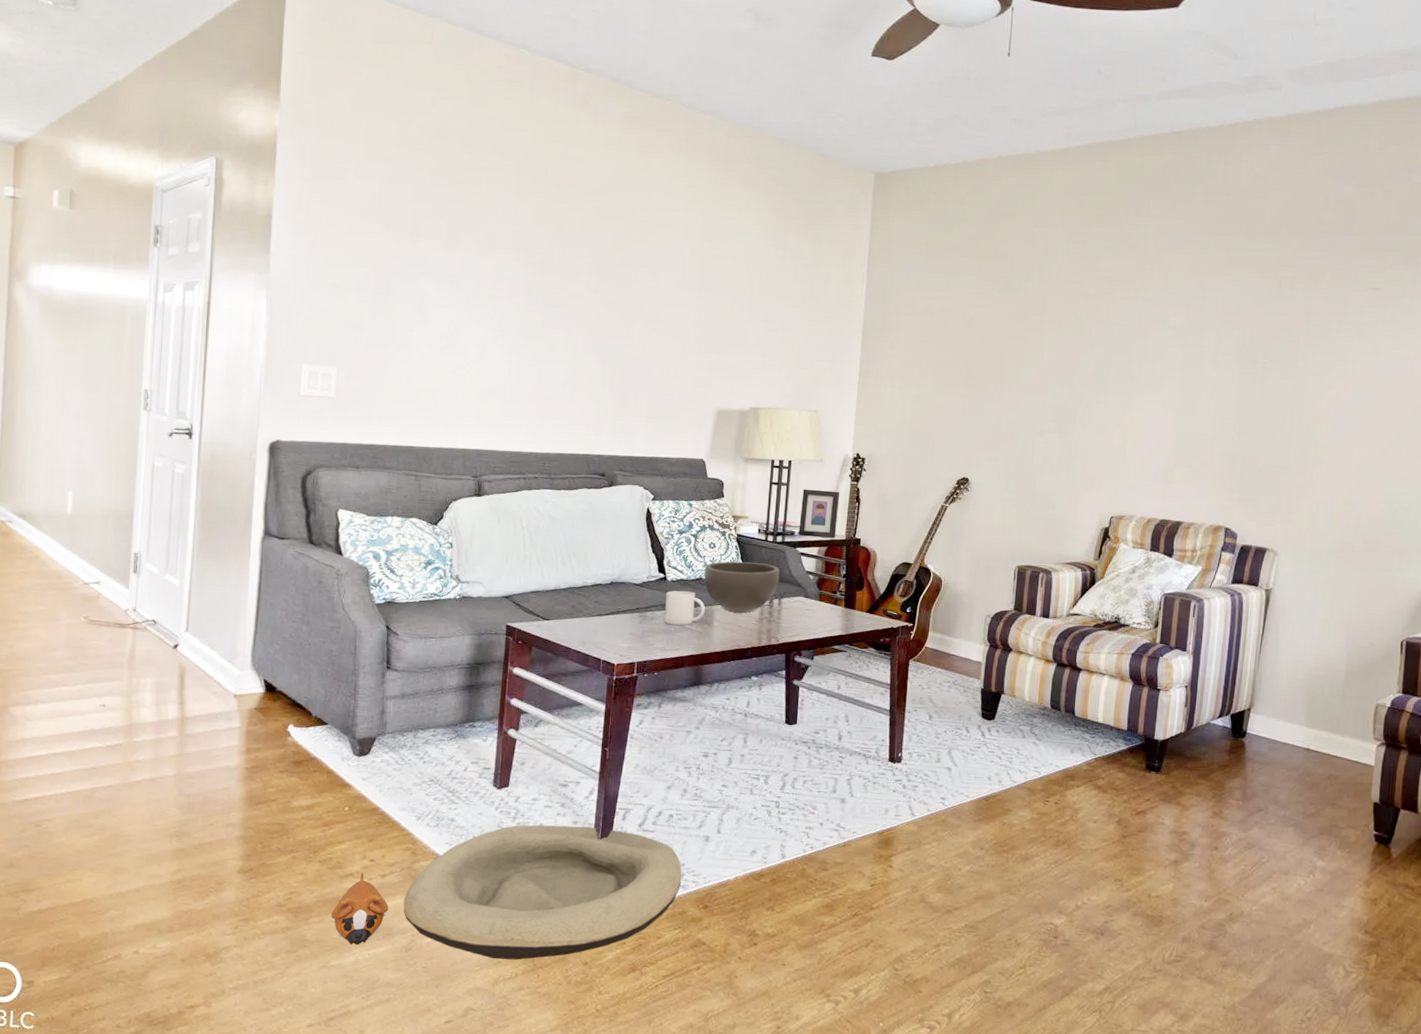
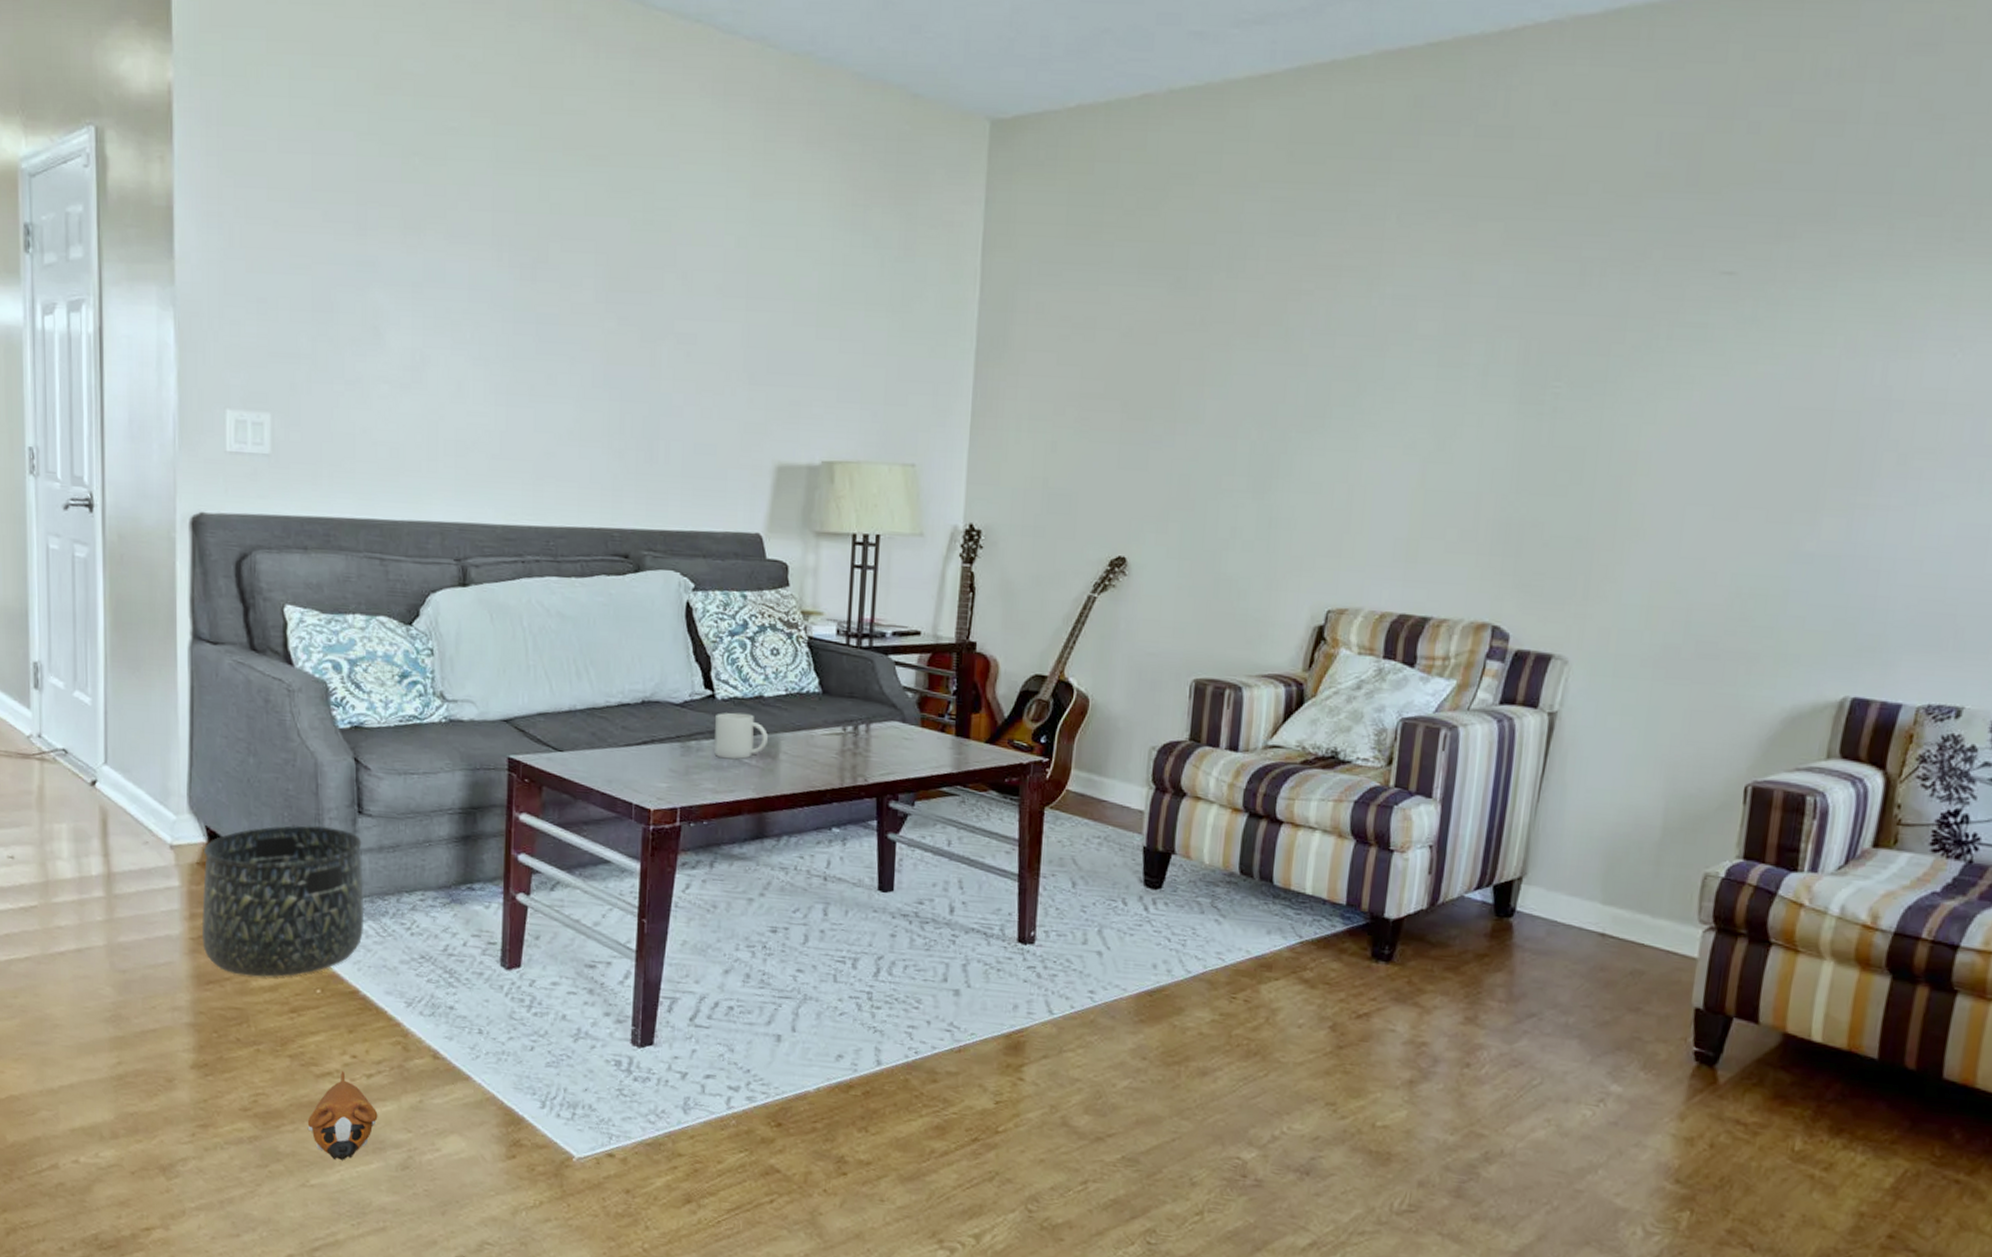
basket: none [255,678,389,799] -> present [202,825,365,978]
dog bed: present [403,824,683,960] -> none [396,1015,748,1185]
bowl: present [704,561,780,613] -> none [765,673,868,743]
picture frame: present [798,489,840,539] -> none [891,573,948,642]

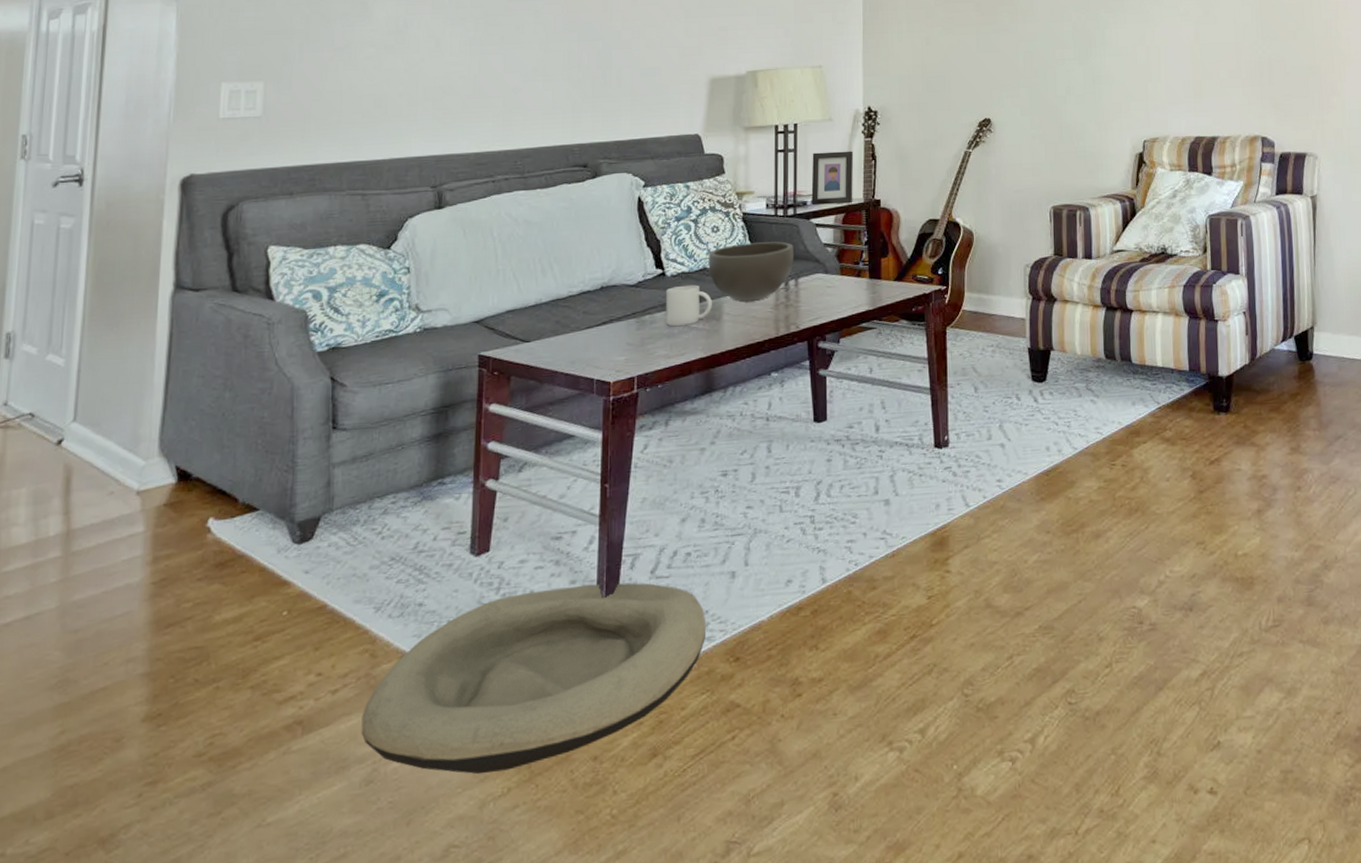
basket: present [202,825,365,978] -> none [164,447,336,612]
dog toy: present [307,1071,378,1160] -> none [266,692,342,791]
dog bed: none [396,1015,748,1185] -> present [361,582,707,775]
bowl: none [765,673,868,743] -> present [708,241,795,302]
picture frame: none [891,573,948,642] -> present [811,151,854,206]

